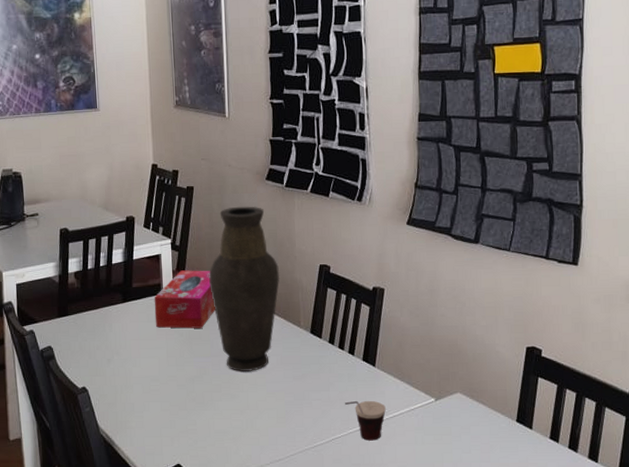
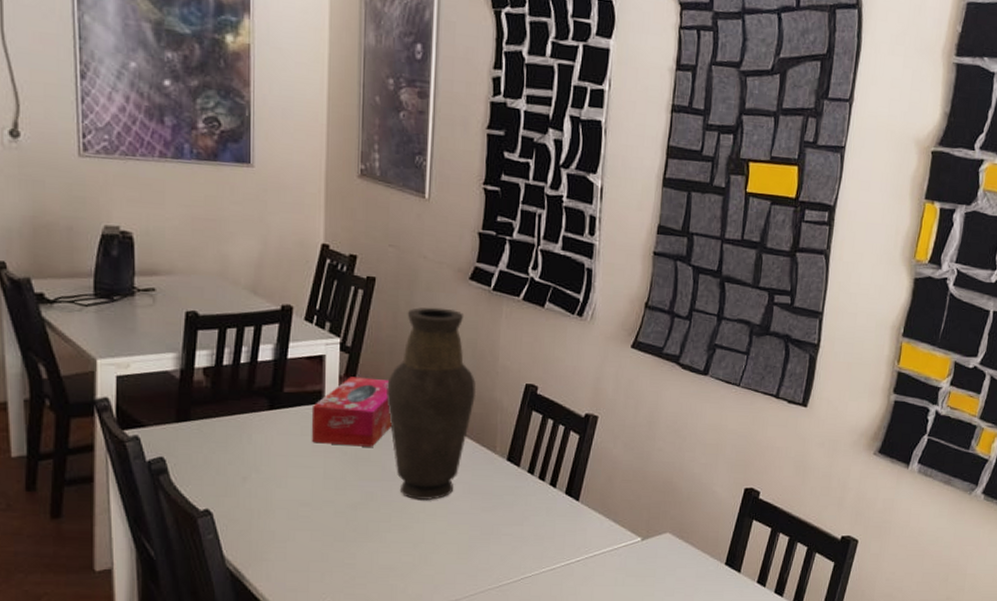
cup: present [344,400,386,441] -> none [539,537,586,581]

